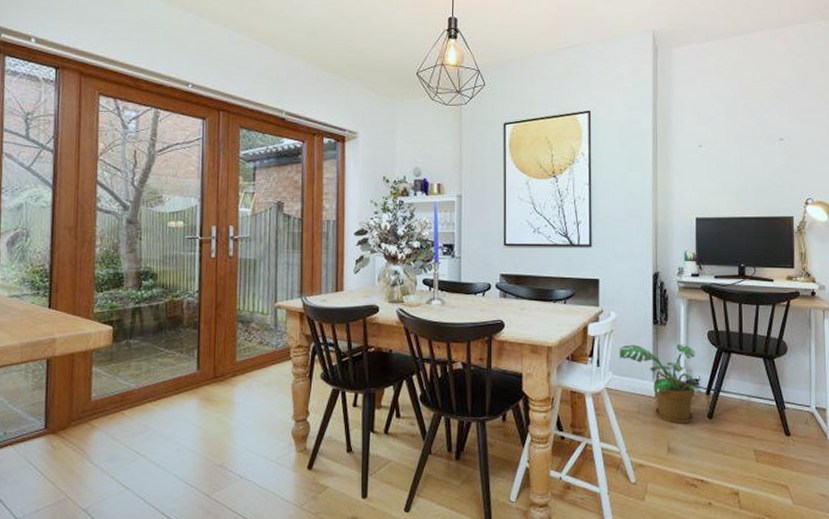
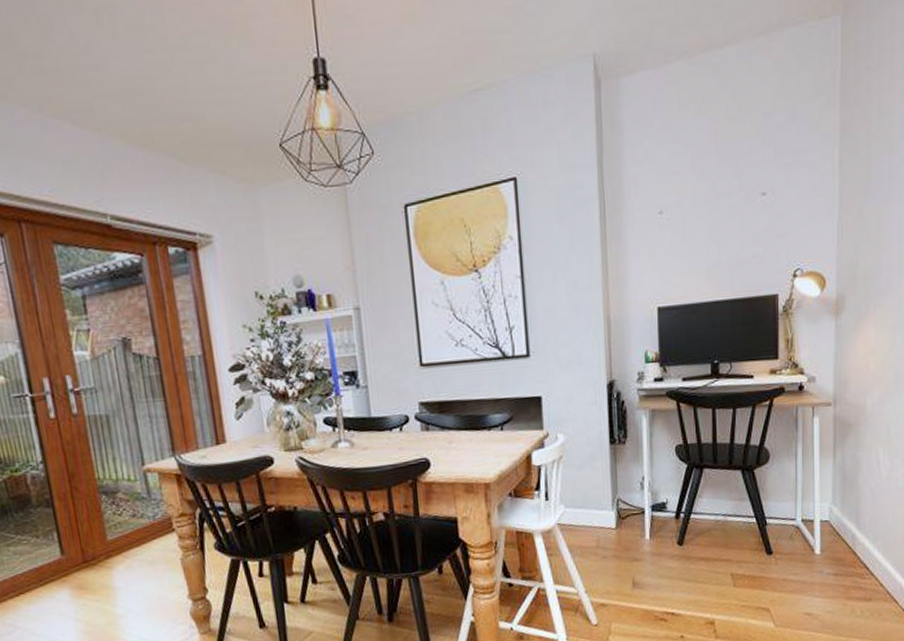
potted plant: present [619,344,702,424] -> none [570,464,671,556]

